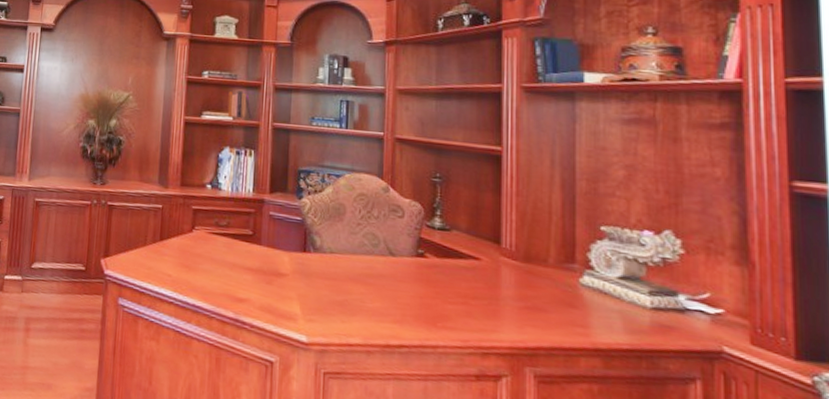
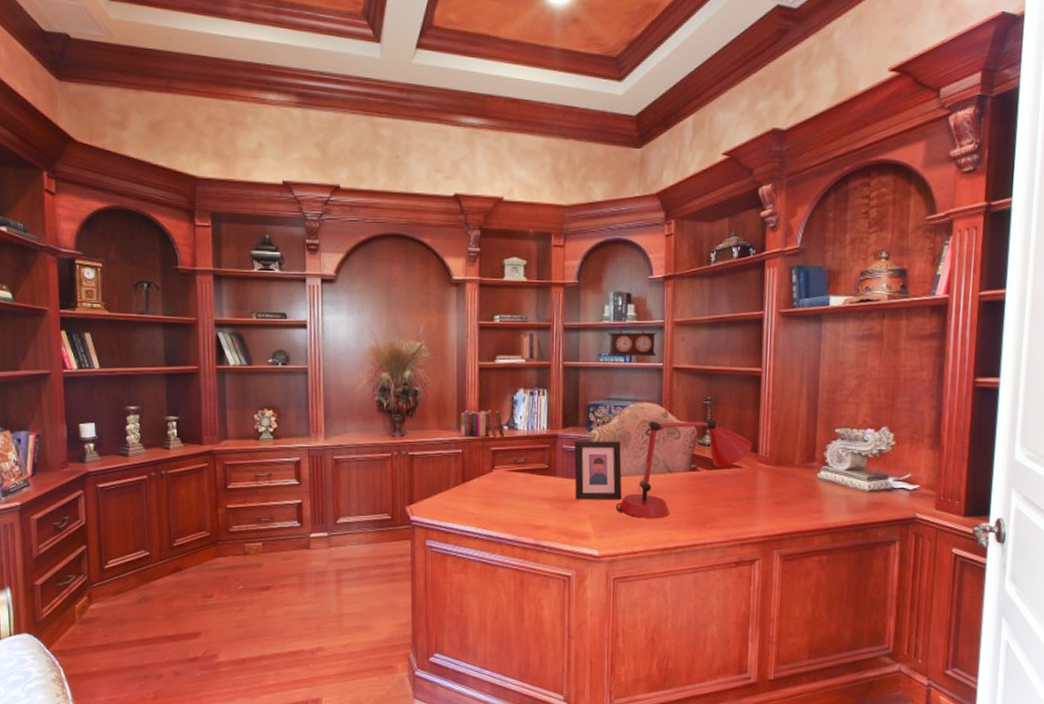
books: none [162,163,207,196] -> present [461,409,504,437]
picture frame: none [281,208,336,281] -> present [574,440,622,501]
clock: none [321,93,377,125] -> present [607,329,657,357]
desk lamp: none [327,193,494,309] -> present [615,418,753,519]

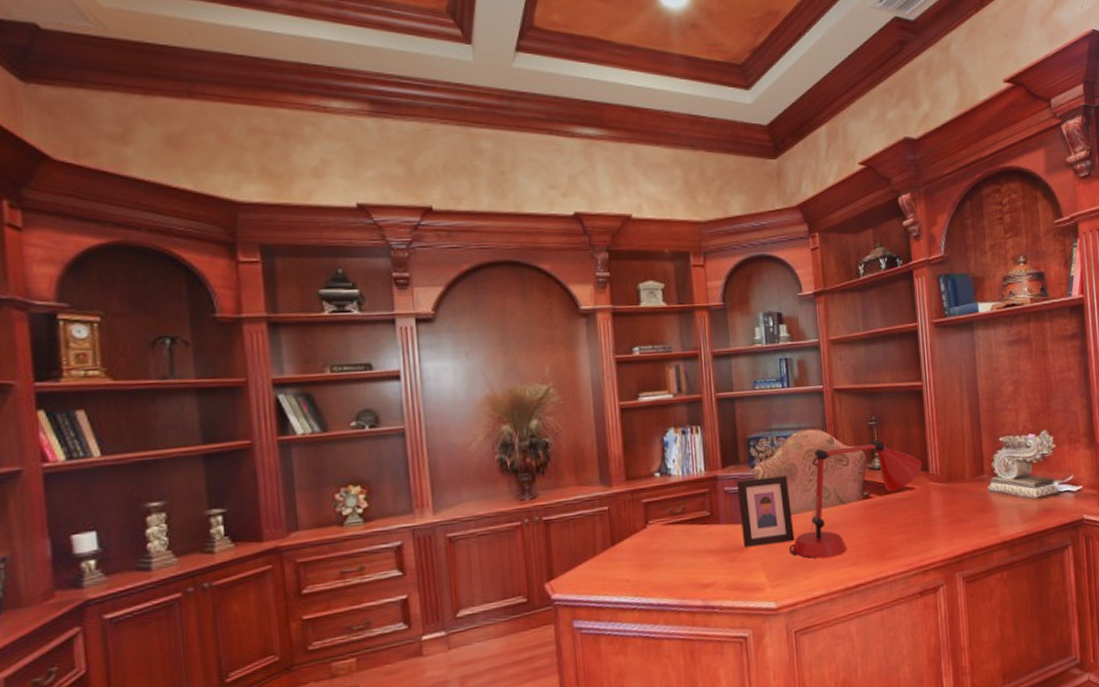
books: present [461,409,504,437] -> none [603,455,657,492]
clock: present [607,329,657,357] -> none [761,350,815,383]

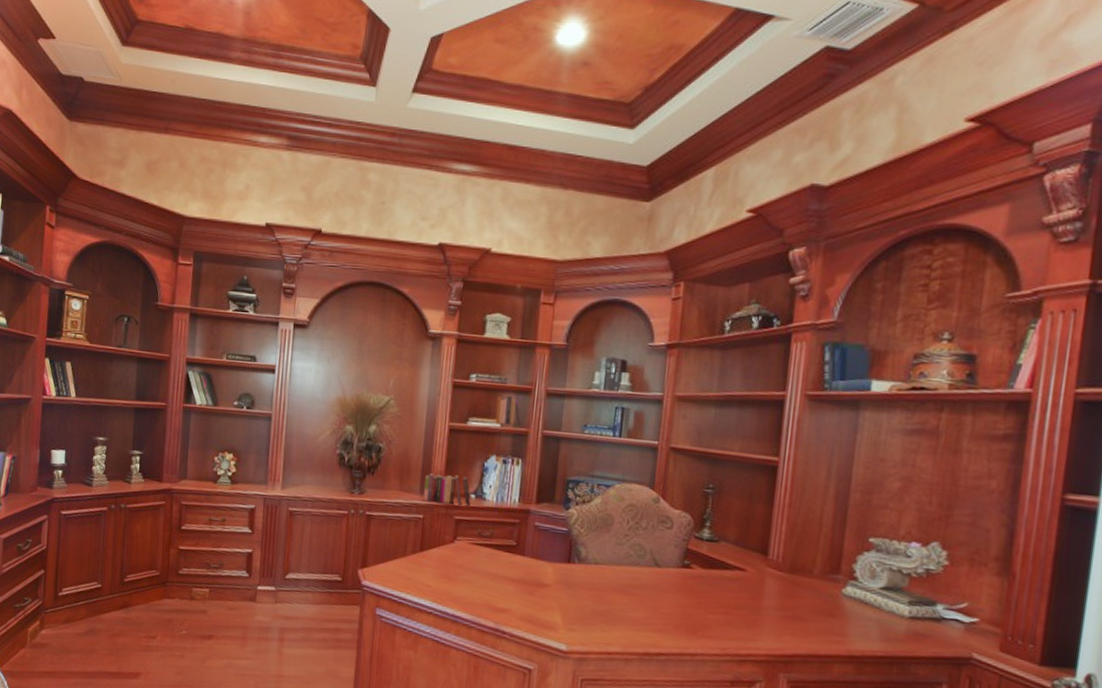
books: none [603,455,657,492] -> present [423,472,471,506]
picture frame: present [737,475,795,548] -> none [544,518,602,592]
desk lamp: present [789,440,923,559] -> none [590,504,762,619]

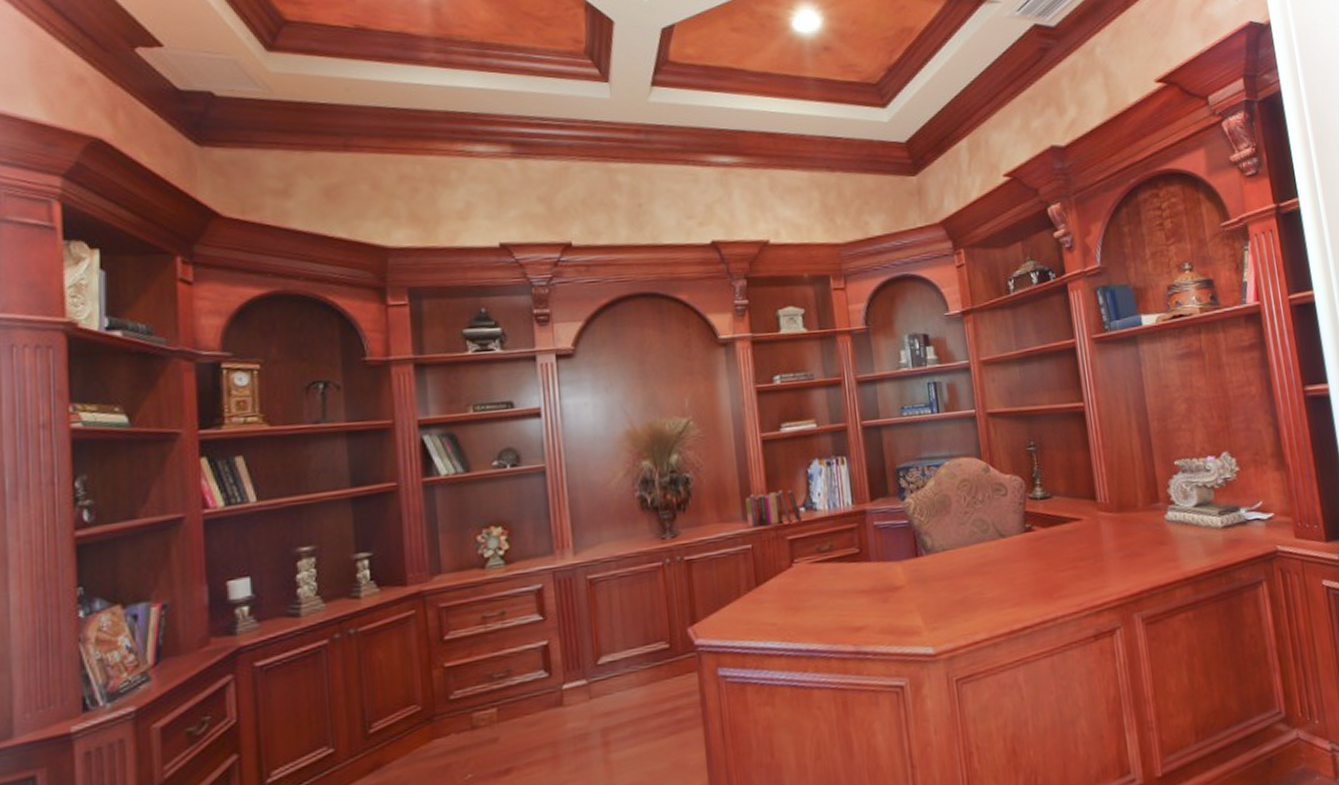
books: present [495,396,522,426] -> none [807,392,839,425]

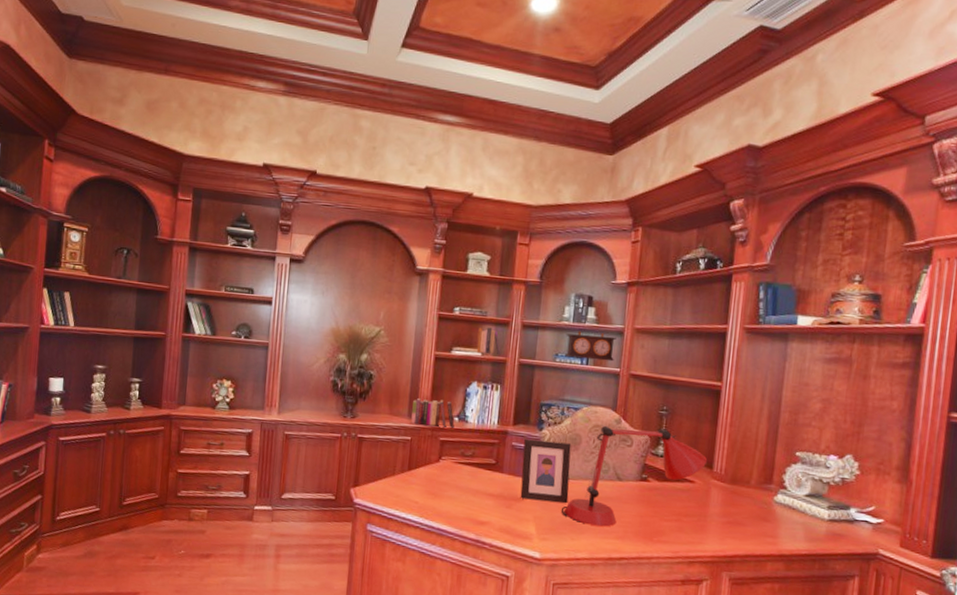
books: none [807,392,839,425] -> present [476,327,501,355]
picture frame: none [887,507,952,587] -> present [520,438,572,504]
clock: none [908,373,967,409] -> present [565,331,616,362]
desk lamp: none [945,467,1090,599] -> present [560,425,708,527]

